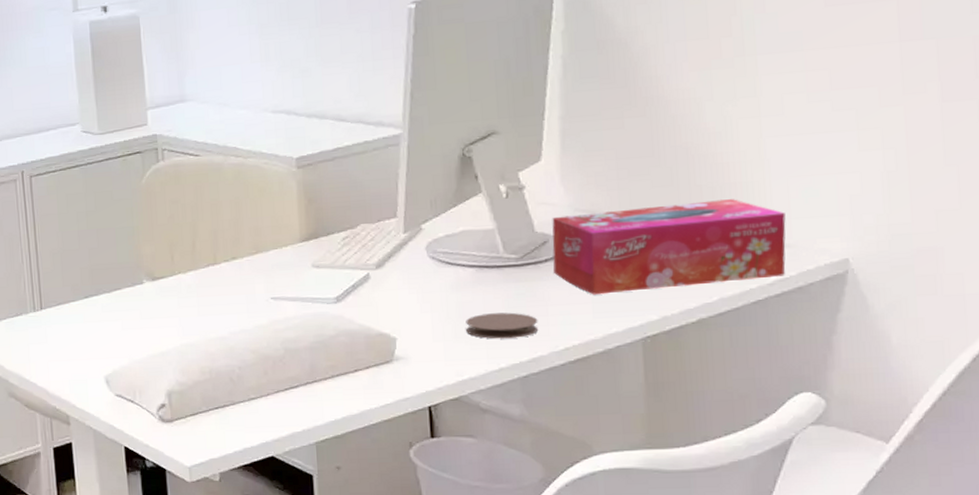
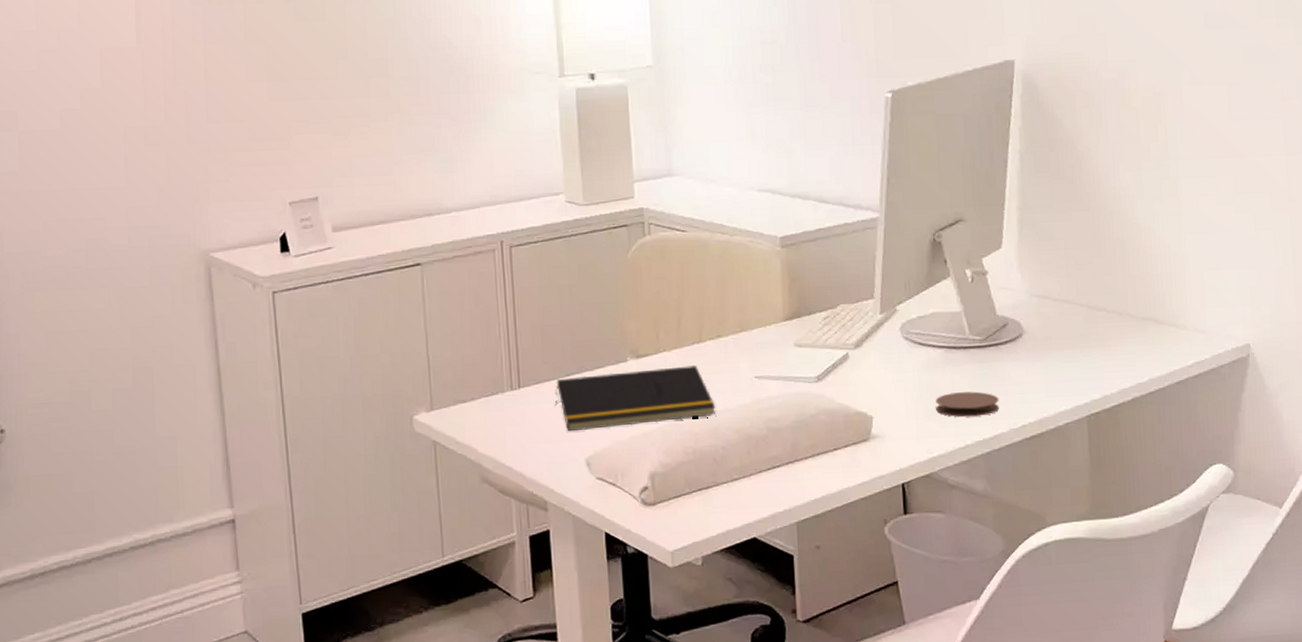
notepad: none [75,286,232,351] -> present [555,364,716,432]
tissue box: present [552,199,786,295] -> none [1011,288,1202,375]

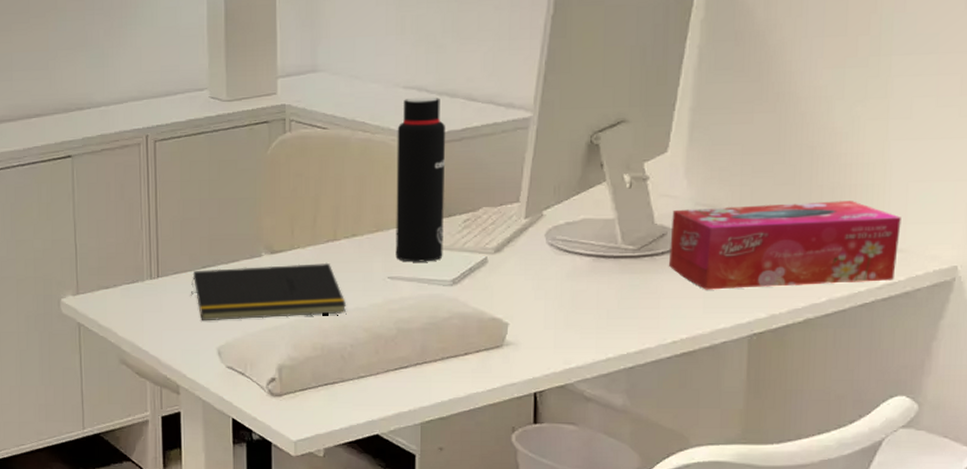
water bottle: none [754,199,807,361] -> present [395,97,445,262]
coaster: present [936,391,999,417] -> none [578,303,649,329]
tissue box: none [1011,288,1202,375] -> present [669,201,901,290]

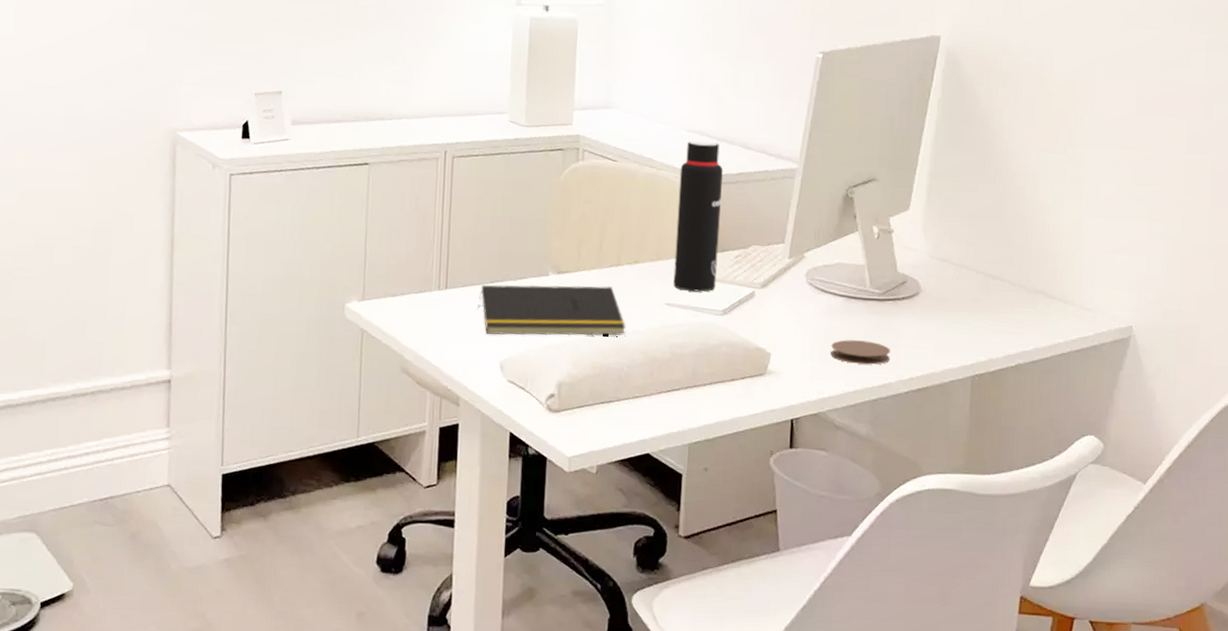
coaster: none [578,303,649,329] -> present [831,340,891,365]
tissue box: present [669,201,901,290] -> none [908,261,1091,335]

